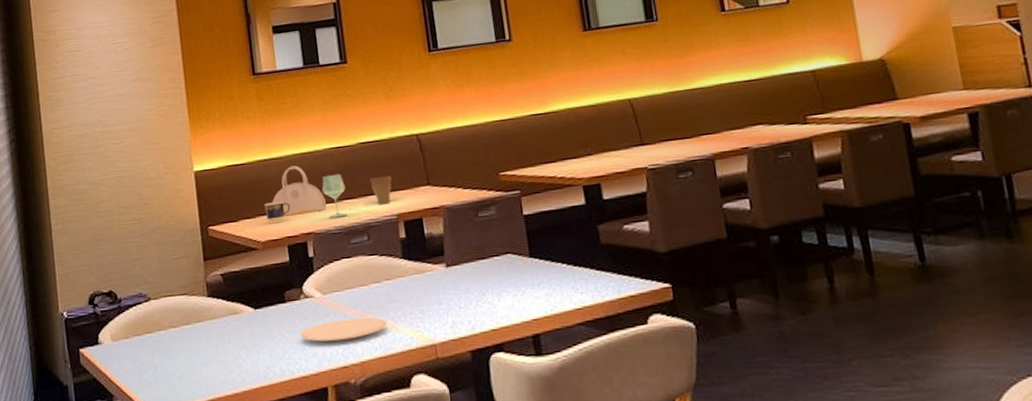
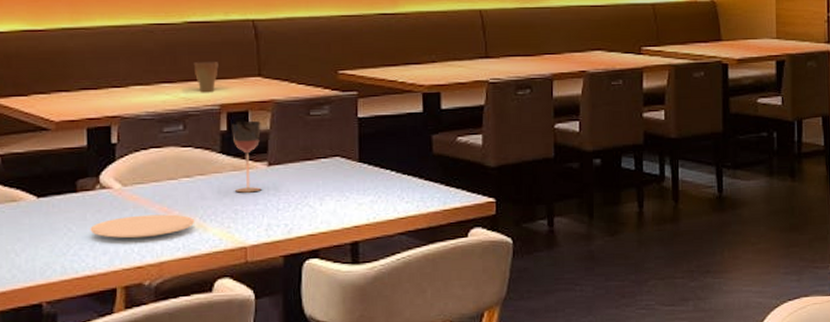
cup: present [264,201,291,224] -> none [64,77,96,102]
handbag: present [272,165,328,216] -> none [74,39,140,95]
wine glass: present [321,173,348,219] -> none [135,53,164,102]
wineglass: none [409,226,443,294] -> present [232,120,262,193]

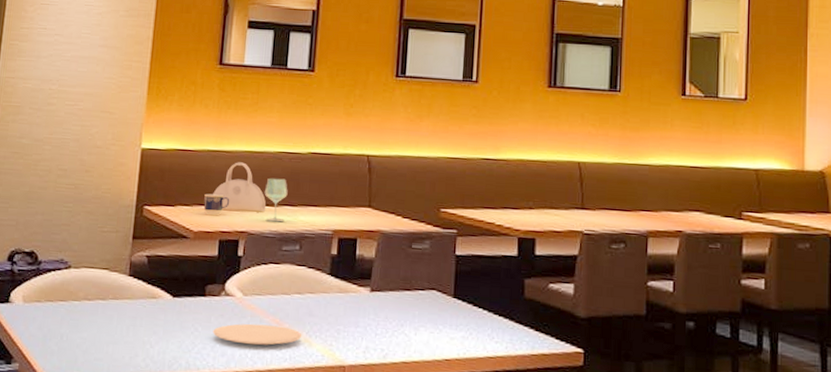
cup: none [64,77,96,102] -> present [203,193,230,216]
handbag: none [74,39,140,95] -> present [213,162,267,214]
wine glass: none [135,53,164,102] -> present [264,178,288,223]
cup: present [193,62,219,93] -> none [313,189,335,219]
wineglass: present [232,120,262,193] -> none [340,247,367,315]

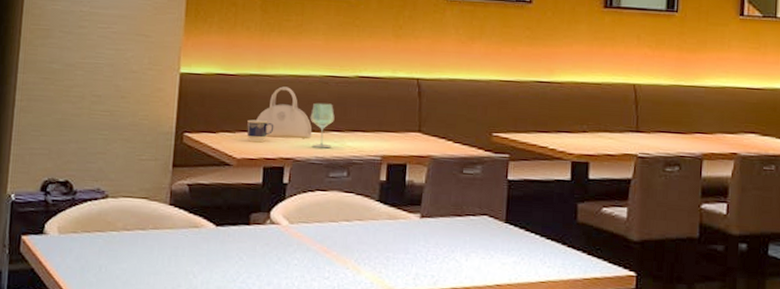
plate: present [213,323,301,346] -> none [258,252,350,274]

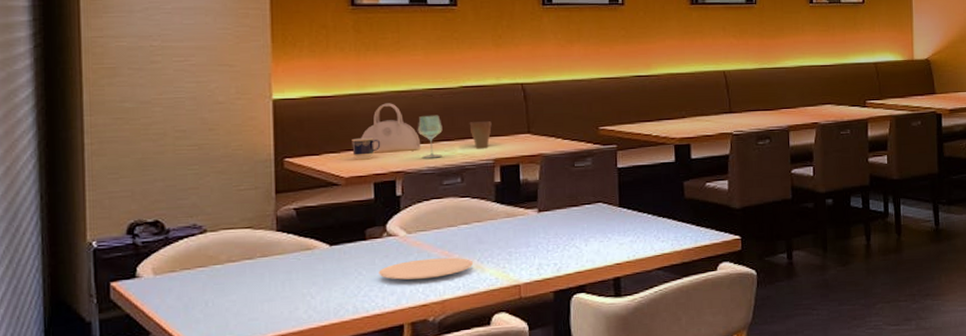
plate: none [258,252,350,274] -> present [379,257,473,280]
cup: none [361,114,384,144] -> present [469,121,492,149]

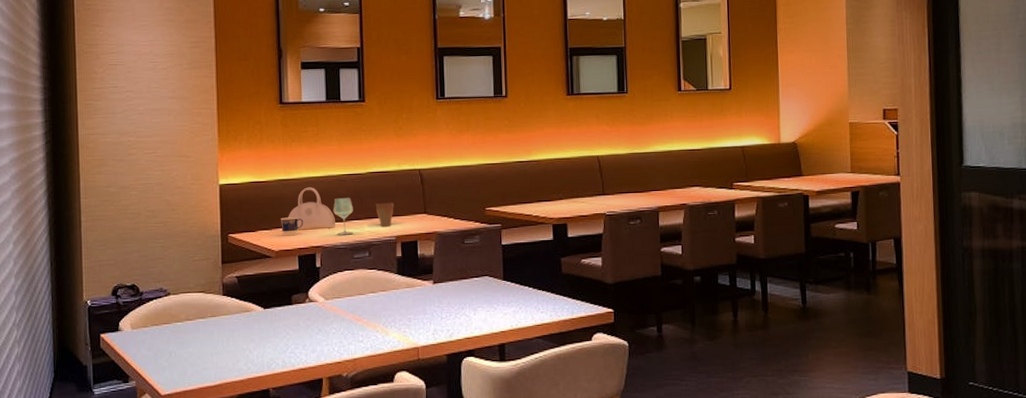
plate: present [379,257,473,280] -> none [302,321,379,340]

